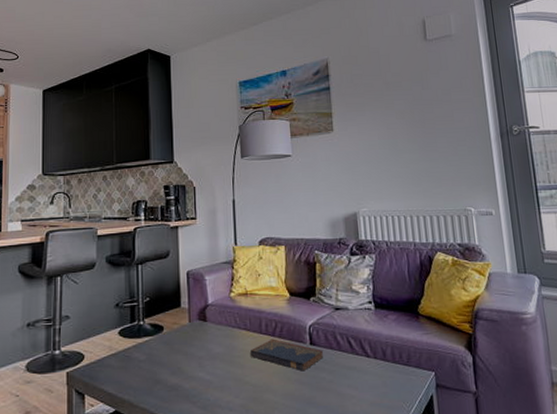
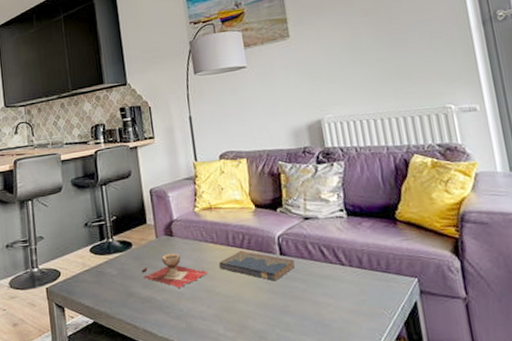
decorative bowl: none [171,338,238,376] -> present [141,253,208,288]

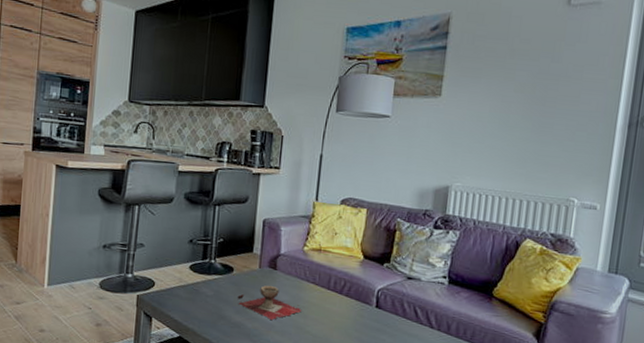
hardcover book: present [219,250,295,281] -> none [315,296,387,331]

